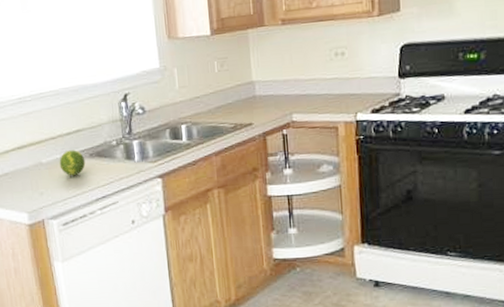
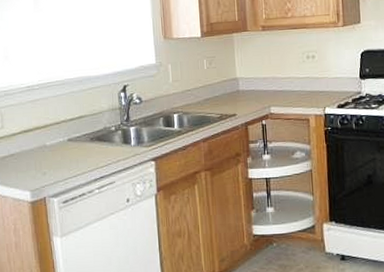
fruit: present [59,150,86,176] -> none [62,134,86,158]

